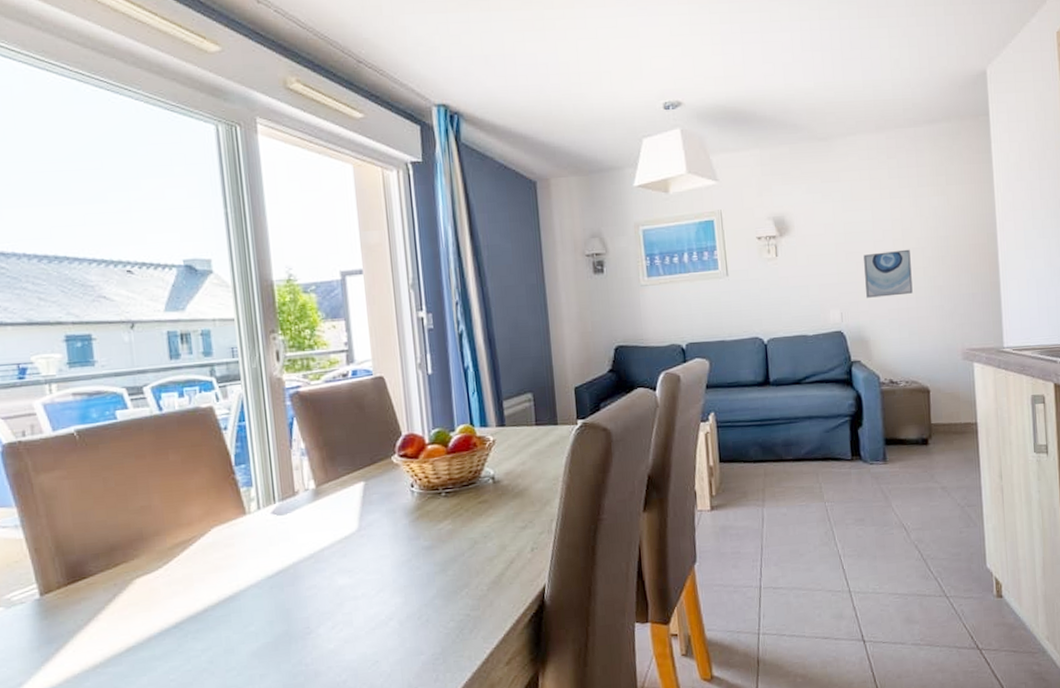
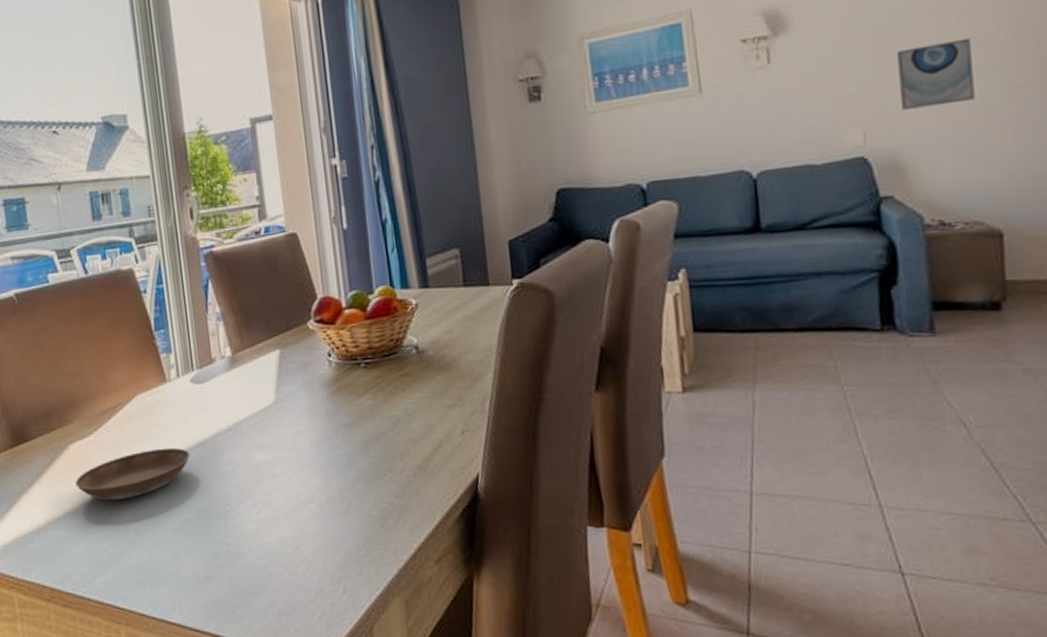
saucer: none [140,577,270,633] -> present [75,447,191,500]

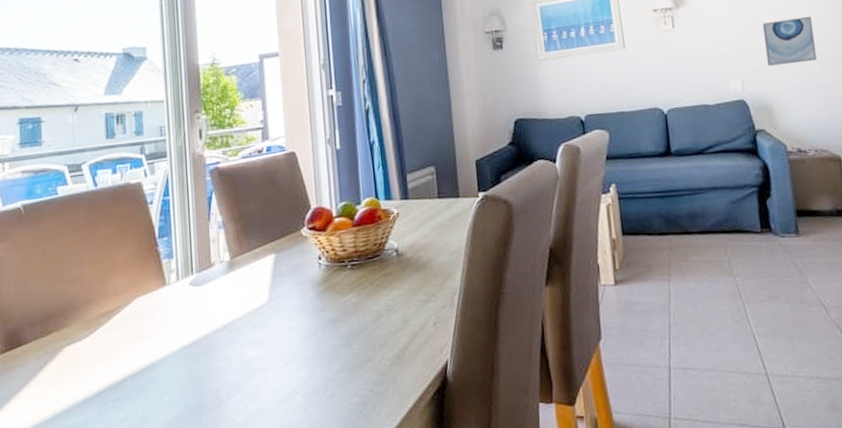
saucer: present [75,447,191,500] -> none [67,347,185,401]

